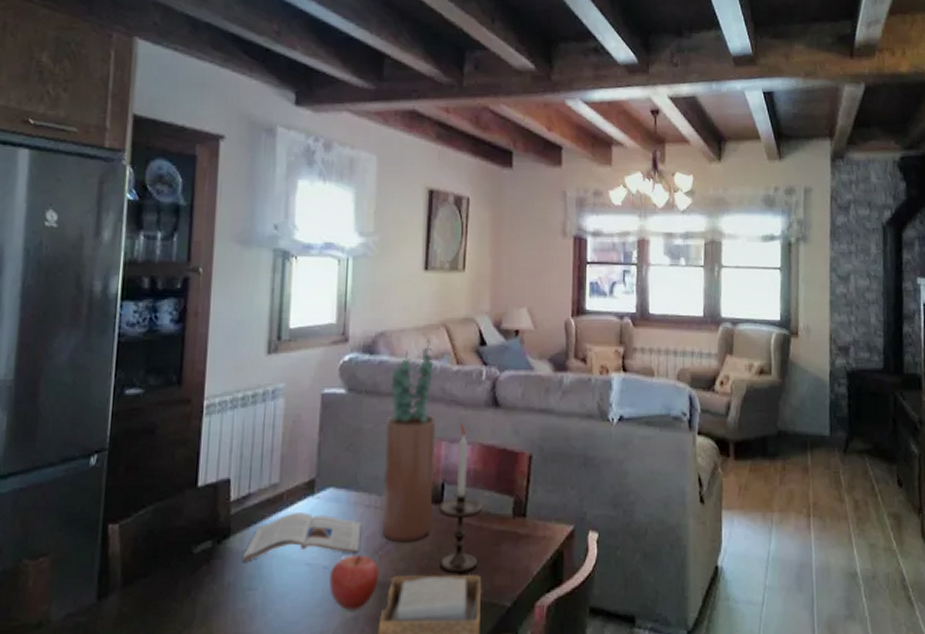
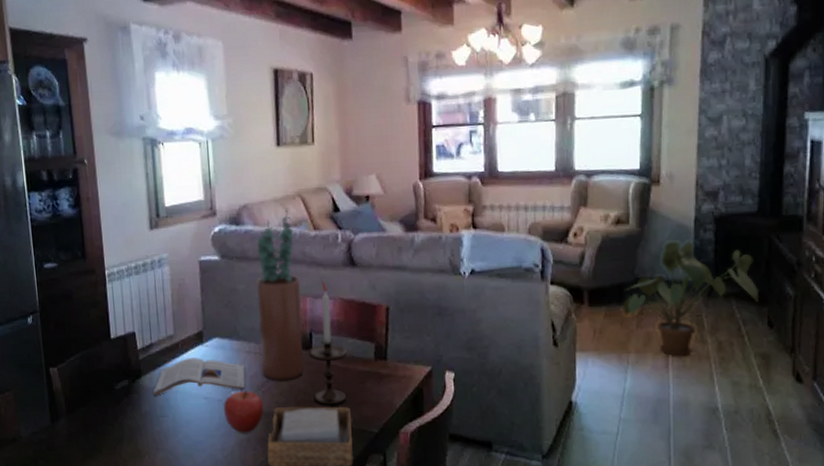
house plant: none [766,395,888,517] -> present [623,241,758,357]

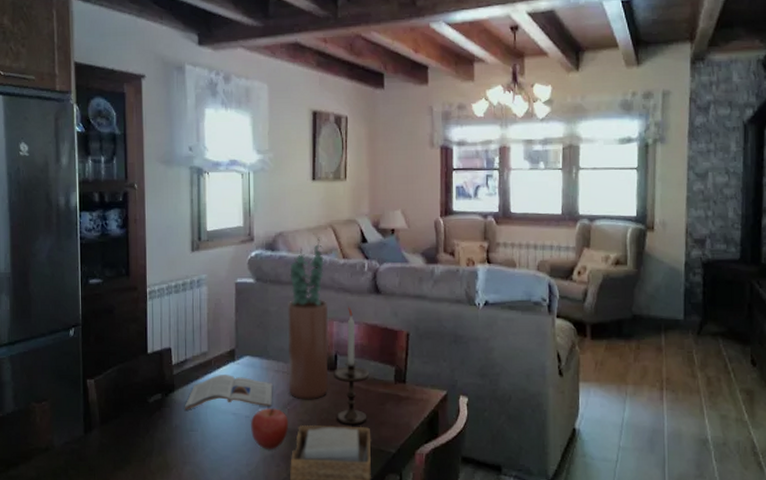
house plant: present [623,241,758,357] -> none [622,283,742,390]

